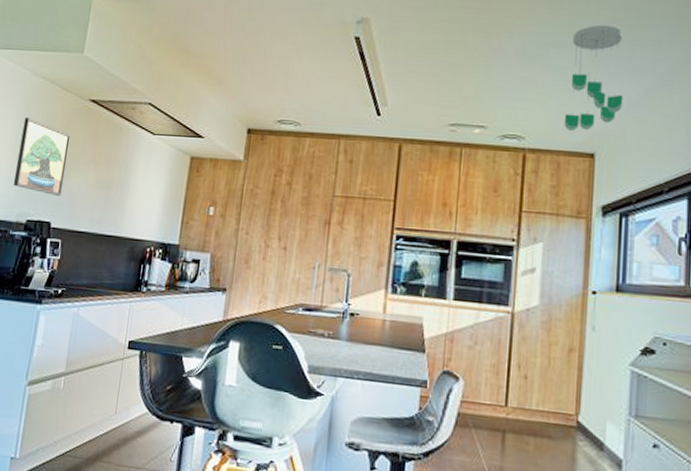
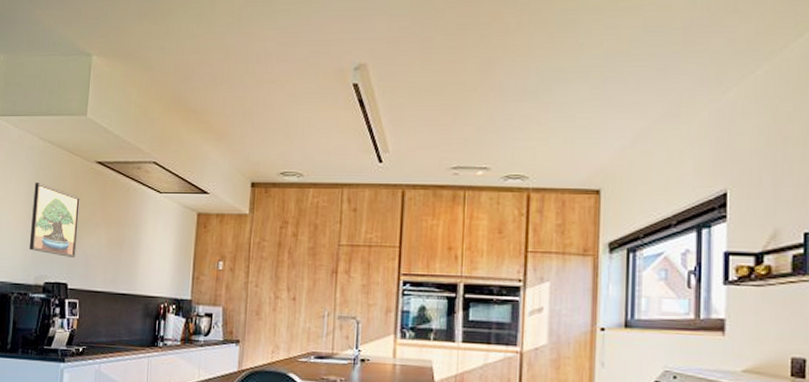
ceiling mobile: present [564,24,624,132] -> none [568,56,629,169]

